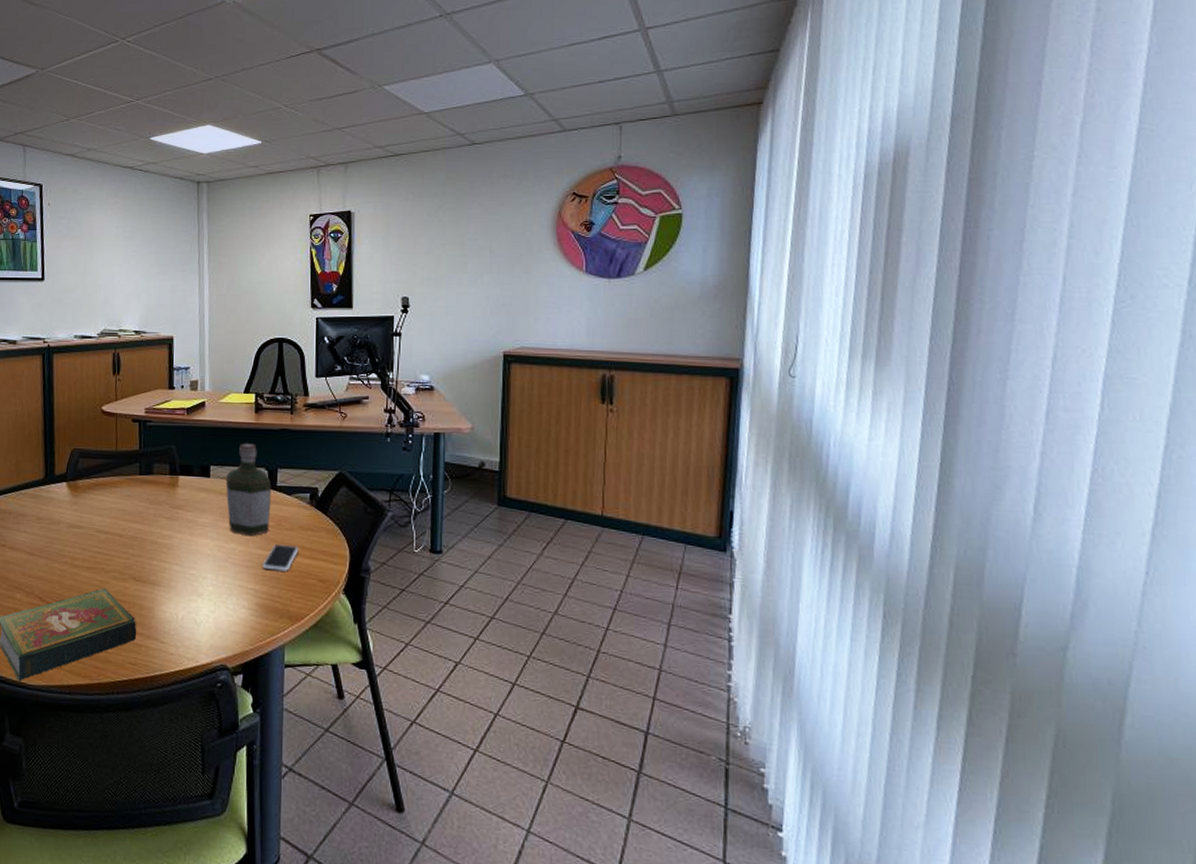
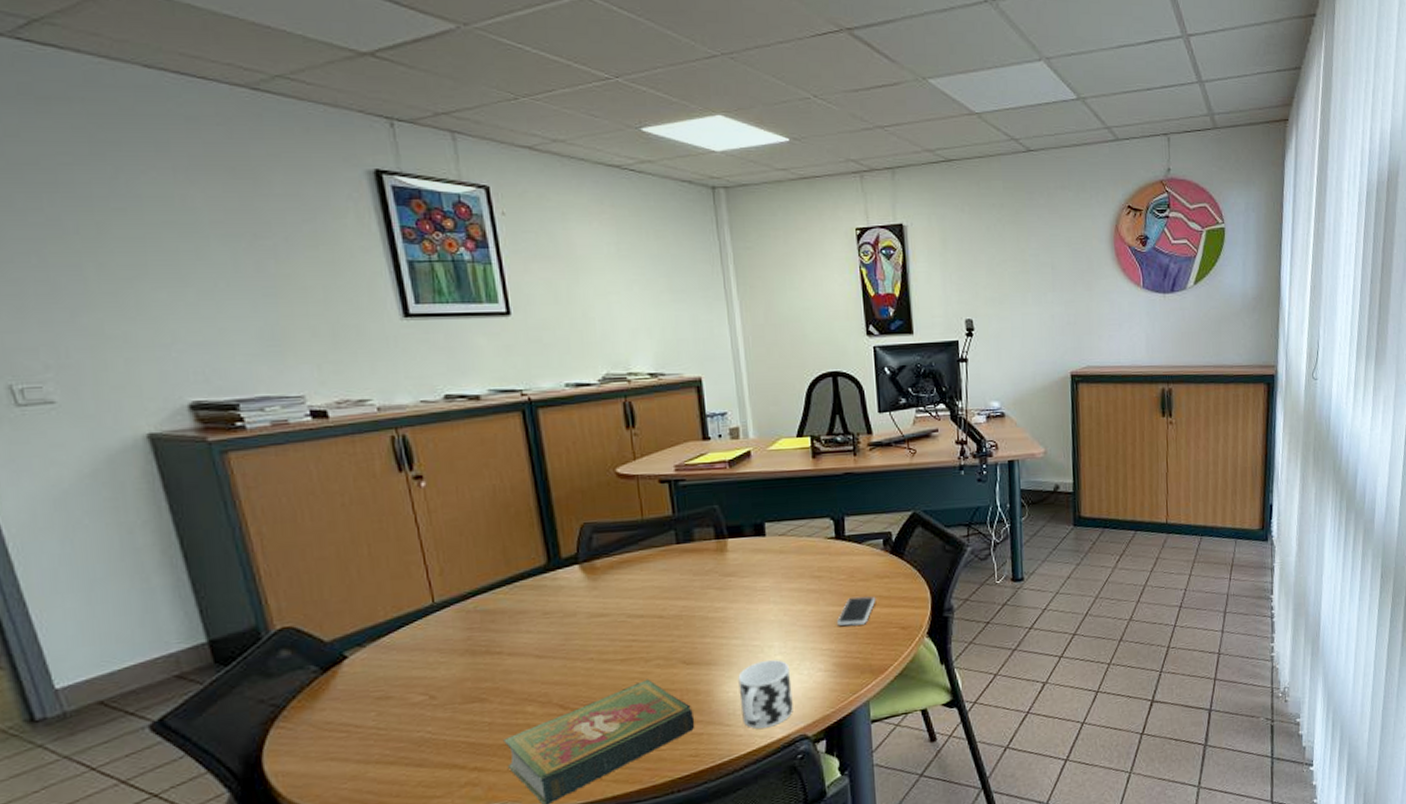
cup: none [174,589,219,652] -> present [738,659,793,729]
bottle: present [225,443,272,537] -> none [784,492,841,594]

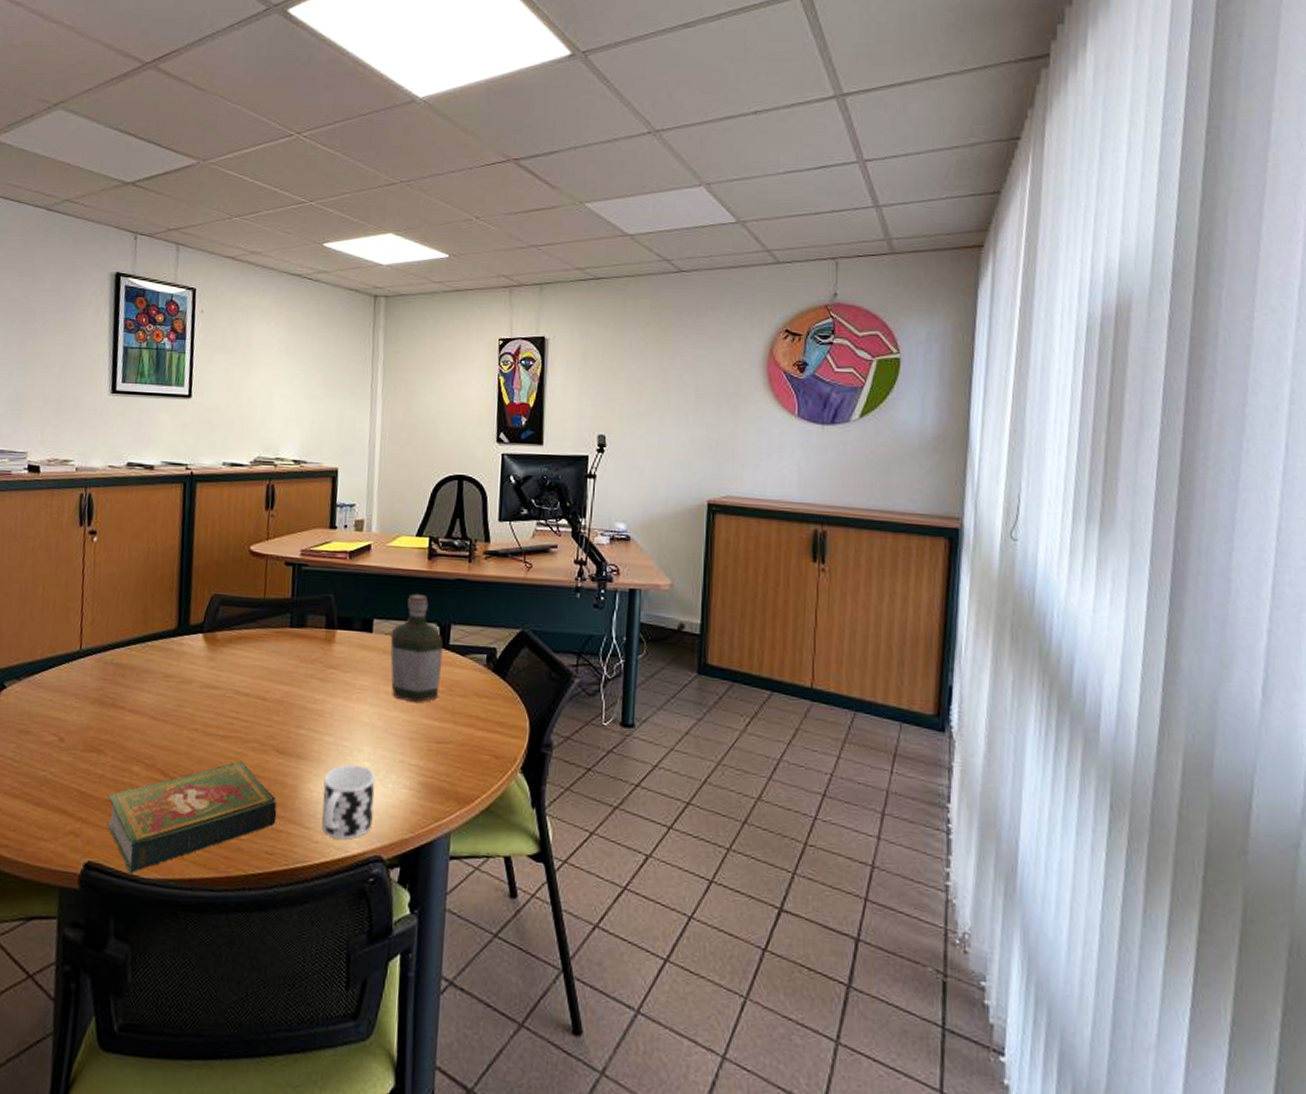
bottle: none [784,492,841,594] -> present [390,594,444,703]
smartphone: present [836,595,876,627] -> none [428,712,472,745]

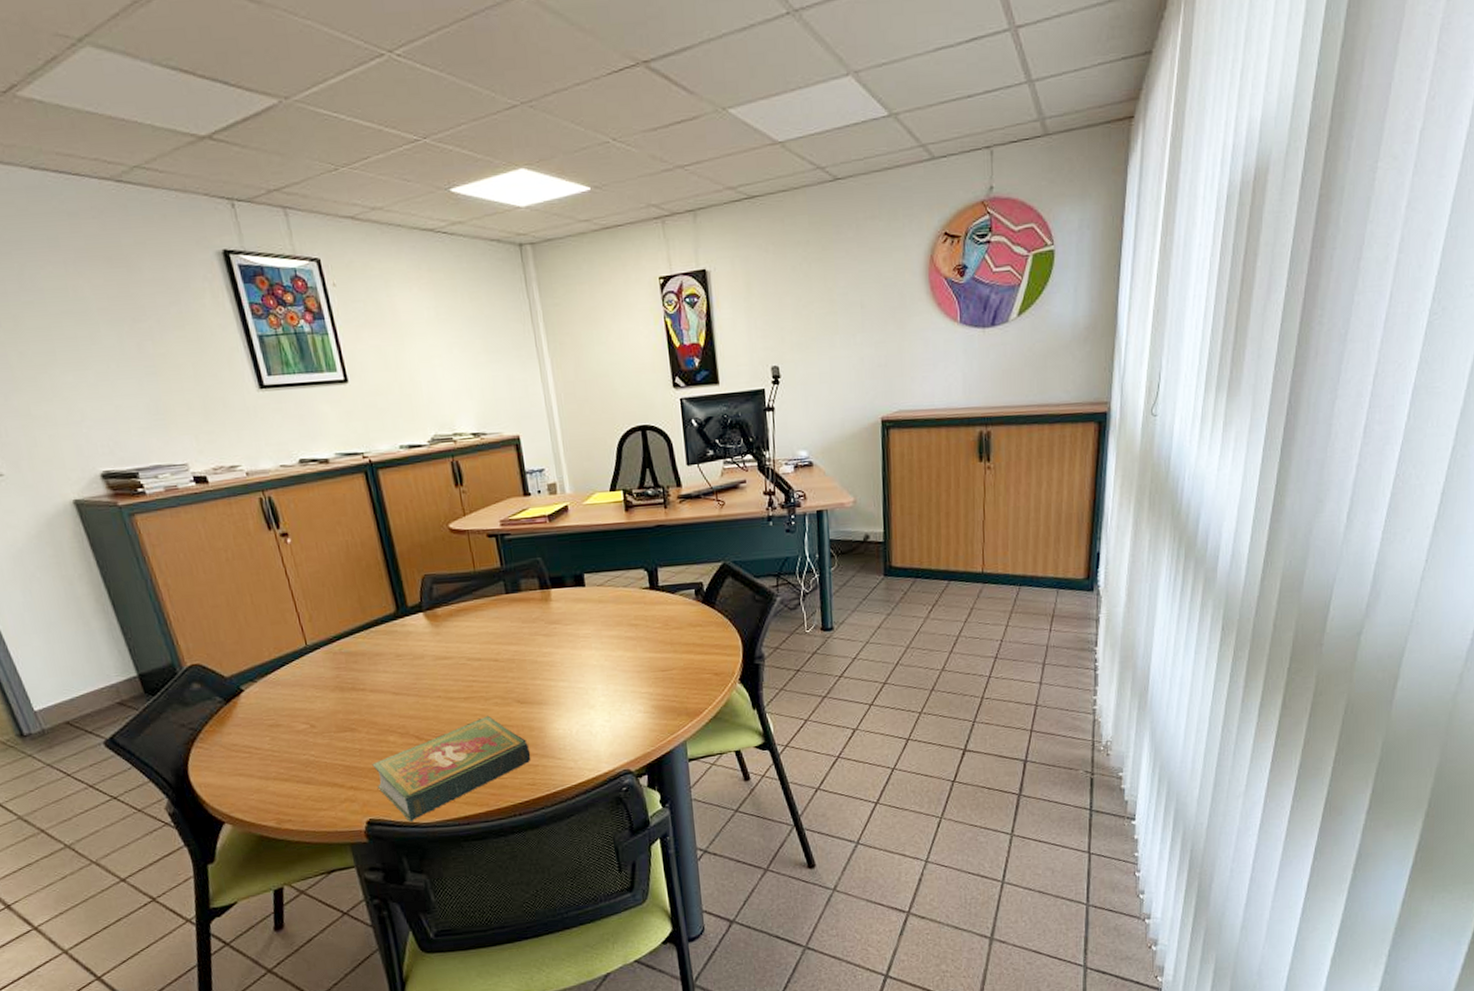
cup: present [321,764,376,840] -> none [566,700,617,763]
bottle: present [390,594,444,703] -> none [602,544,657,641]

